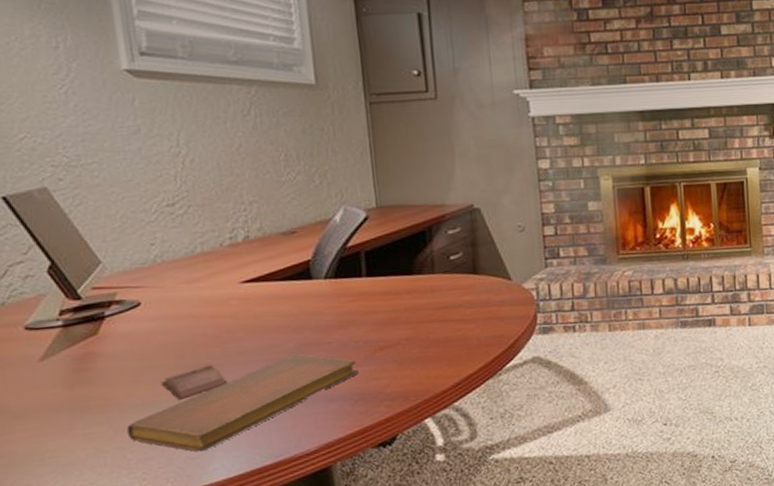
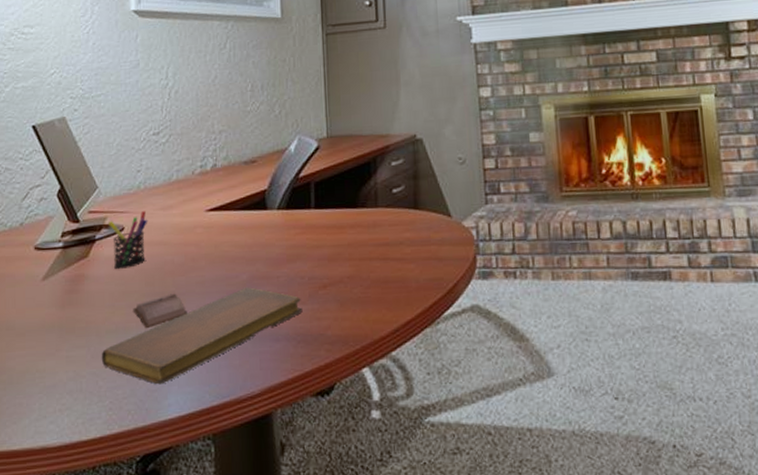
pen holder: none [119,285,171,346] -> present [108,211,148,270]

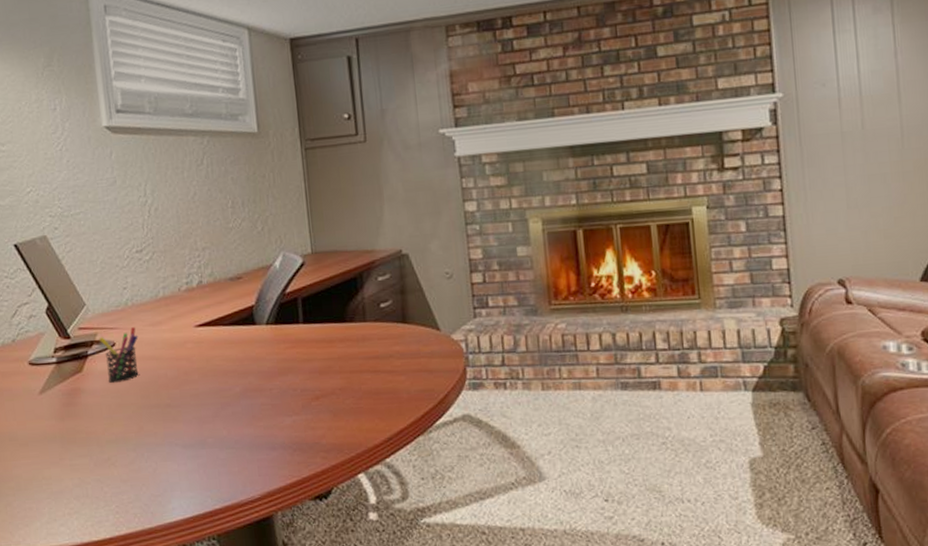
notebook: present [101,287,301,385] -> none [103,399,296,490]
book: present [133,293,187,329] -> none [130,405,184,439]

